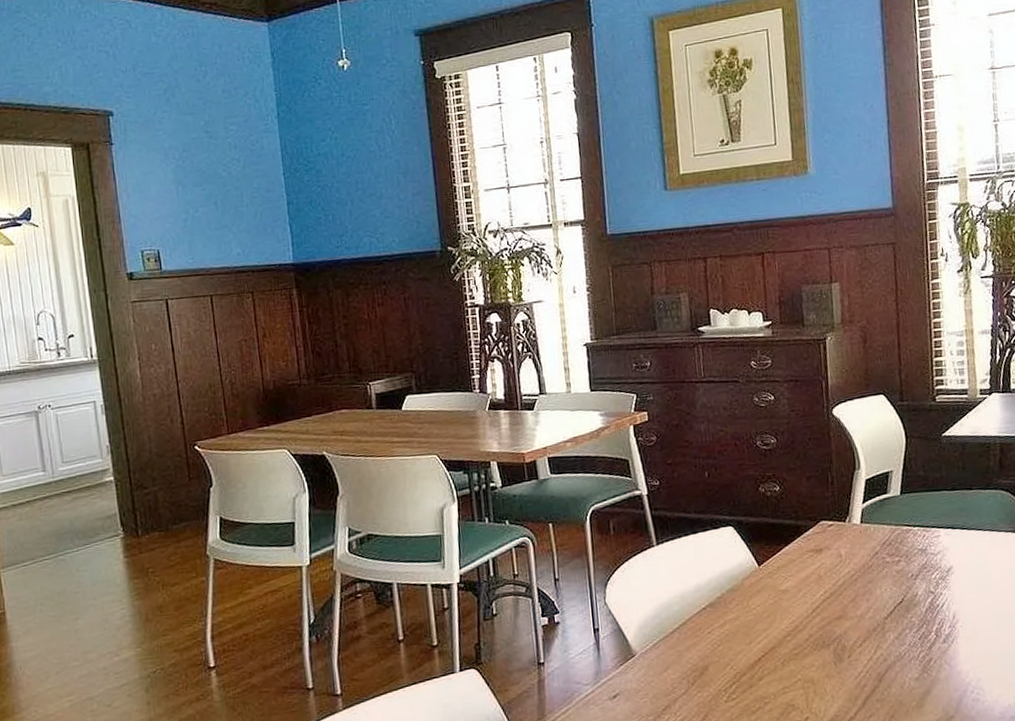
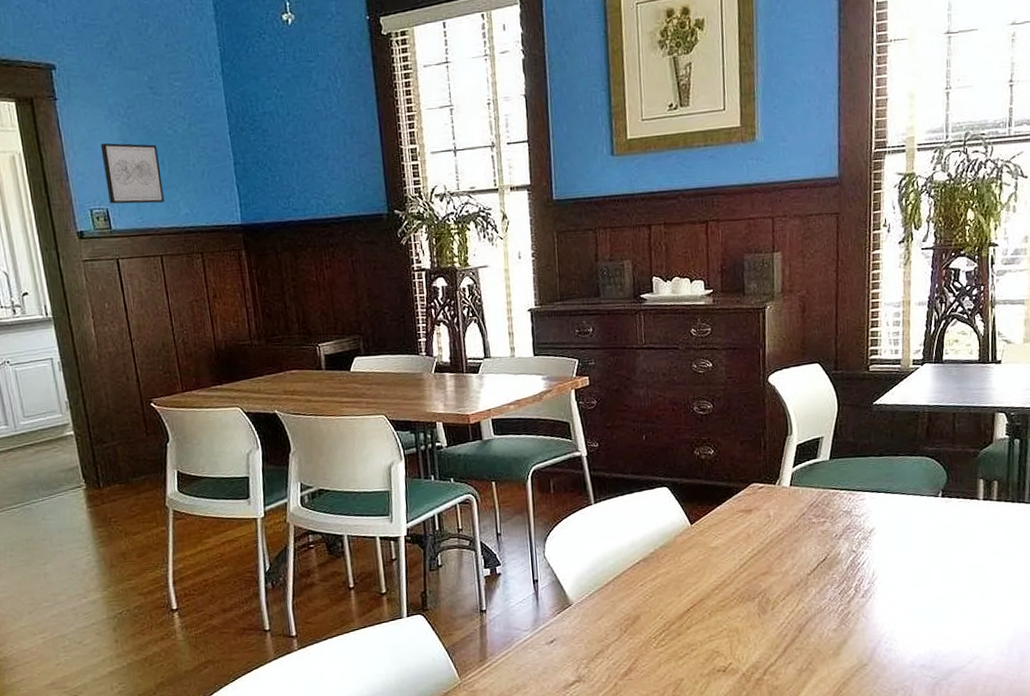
wall art: none [154,185,216,245] -> present [100,143,164,204]

